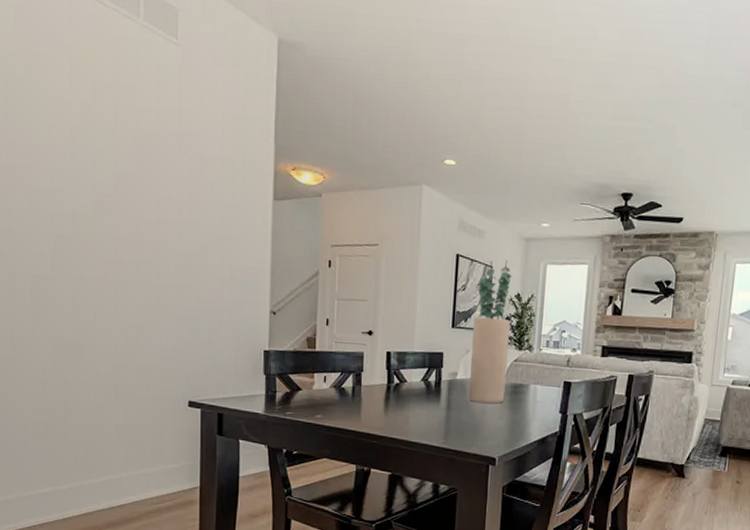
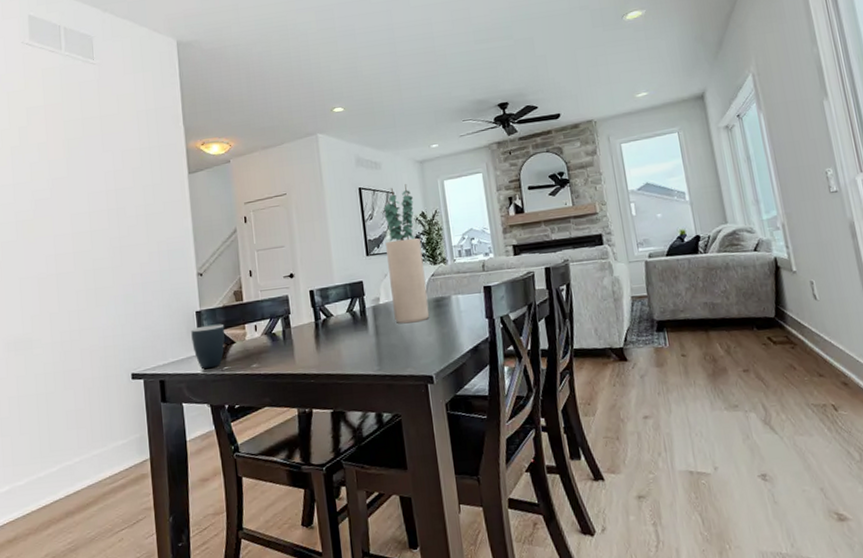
mug: none [256,366,293,411] -> present [191,323,225,369]

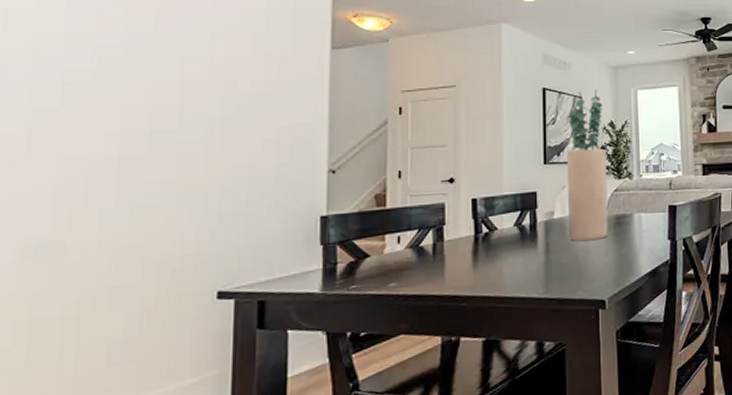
mug: present [191,323,225,369] -> none [311,232,358,288]

